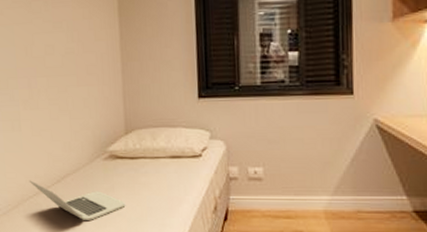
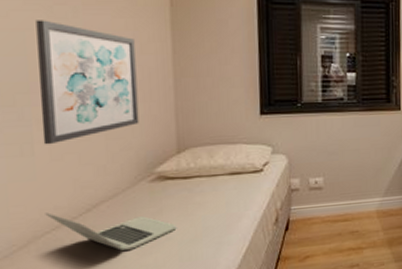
wall art: none [20,15,95,122] -> present [36,20,139,145]

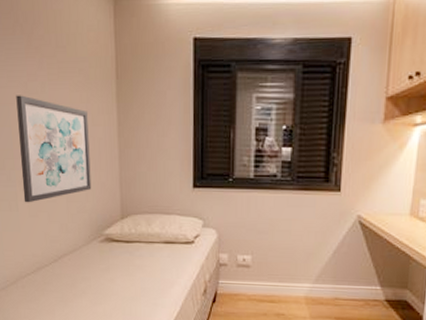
laptop: present [45,212,177,251] -> none [26,258,121,298]

